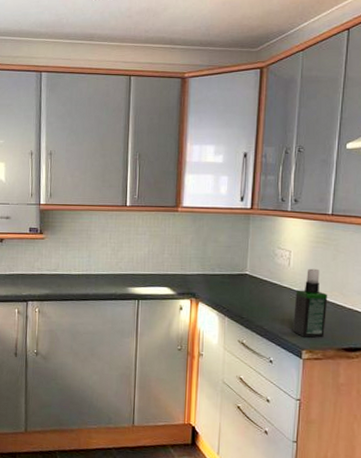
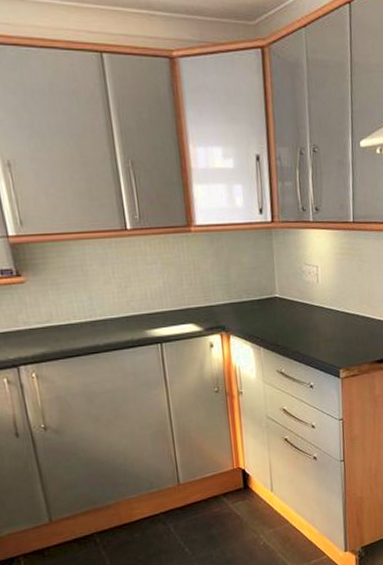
spray bottle: present [293,268,328,338] -> none [327,282,358,356]

